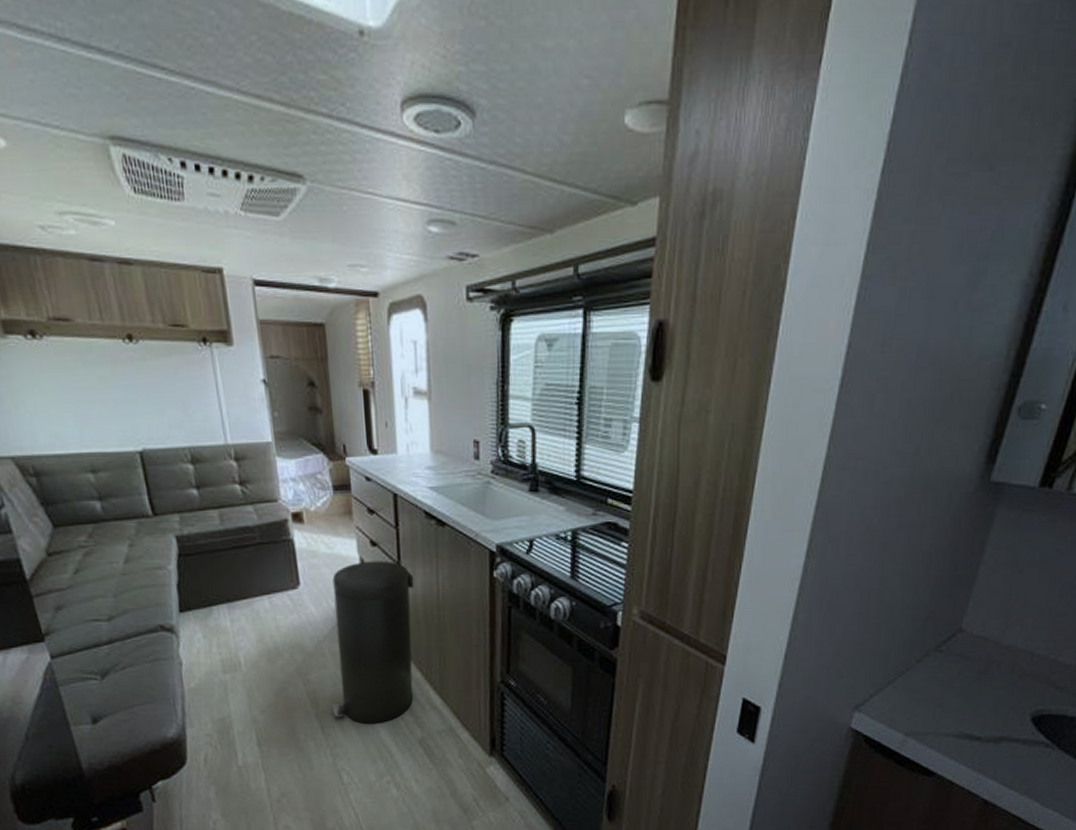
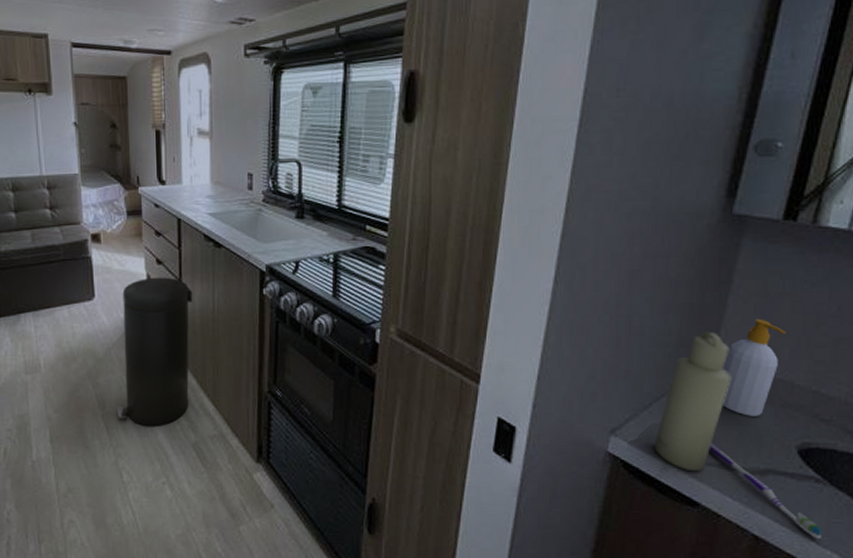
bottle: none [896,603,976,743] -> present [654,331,732,472]
toothbrush: none [948,715,1046,799] -> present [709,443,822,539]
soap bottle: none [964,589,1032,687] -> present [721,318,787,417]

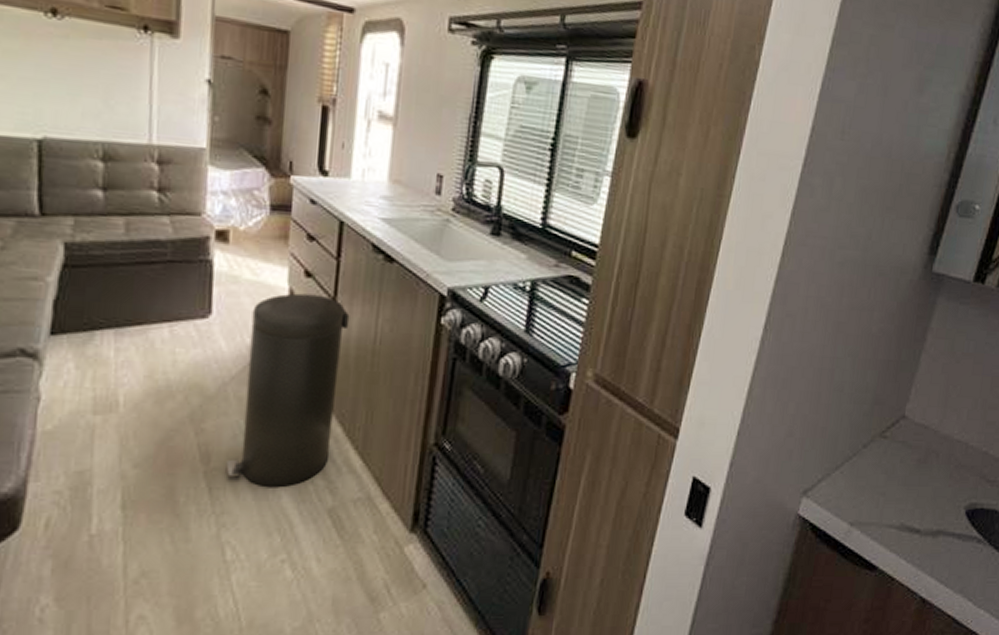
bottle: present [654,331,732,472] -> none [841,389,918,534]
toothbrush: present [709,443,822,539] -> none [890,505,979,599]
soap bottle: present [721,318,787,417] -> none [906,378,967,477]

